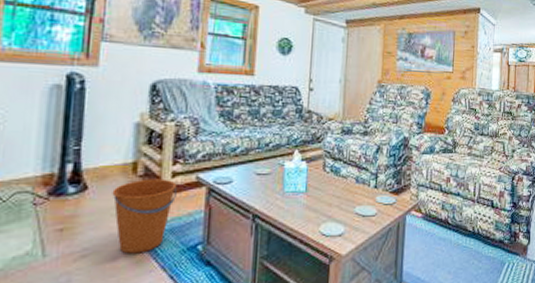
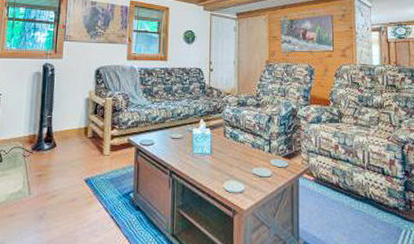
bucket: present [112,179,177,254] -> none [71,140,114,197]

